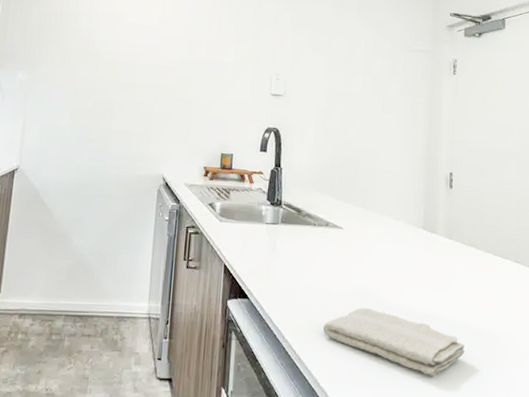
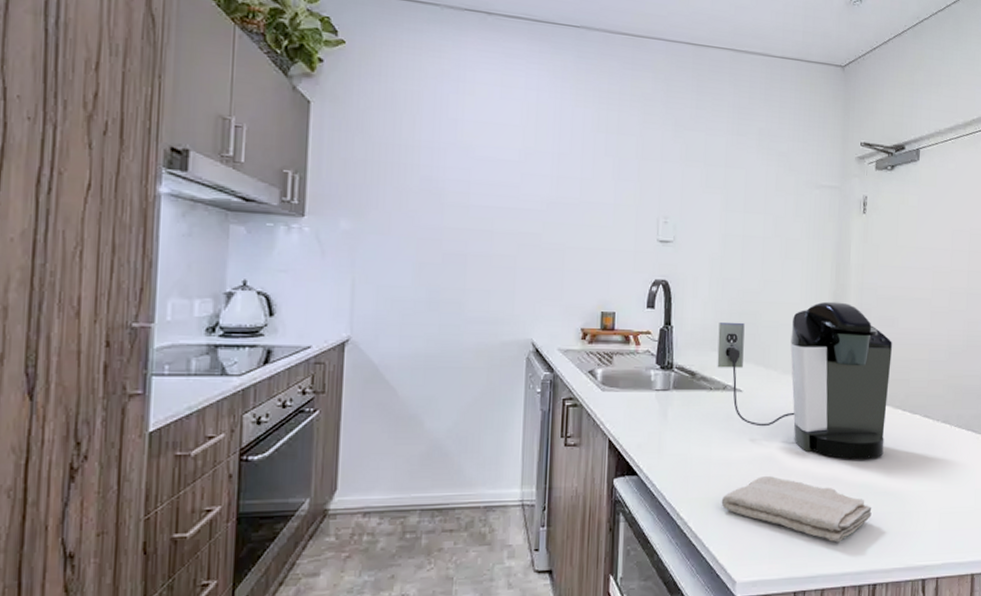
coffee maker: none [320,151,482,298] -> present [717,301,892,459]

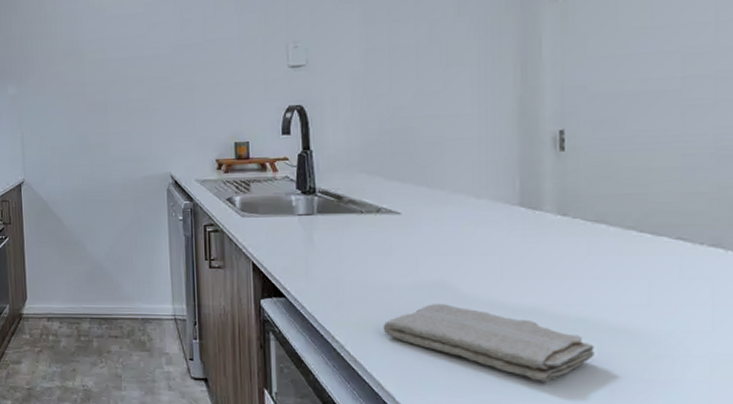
coffee maker: present [717,301,892,459] -> none [366,107,616,289]

